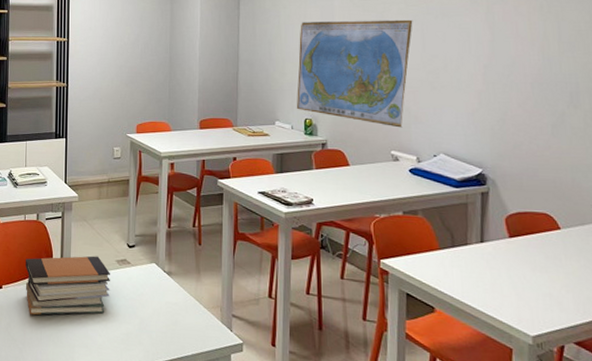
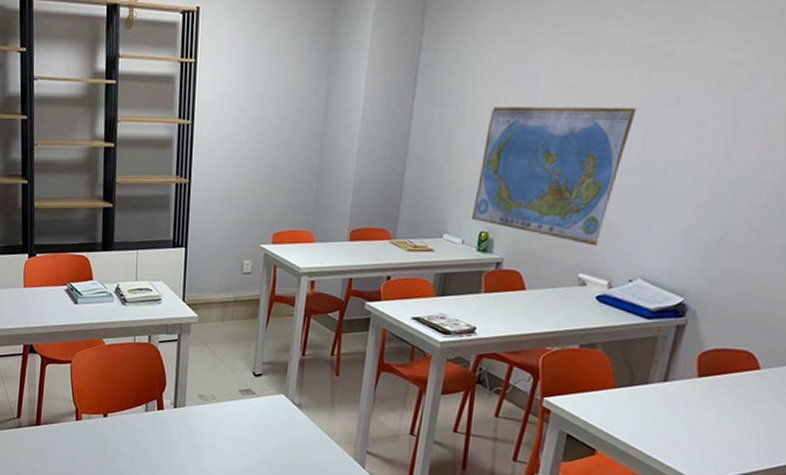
book stack: present [25,256,111,315] -> none [133,384,233,447]

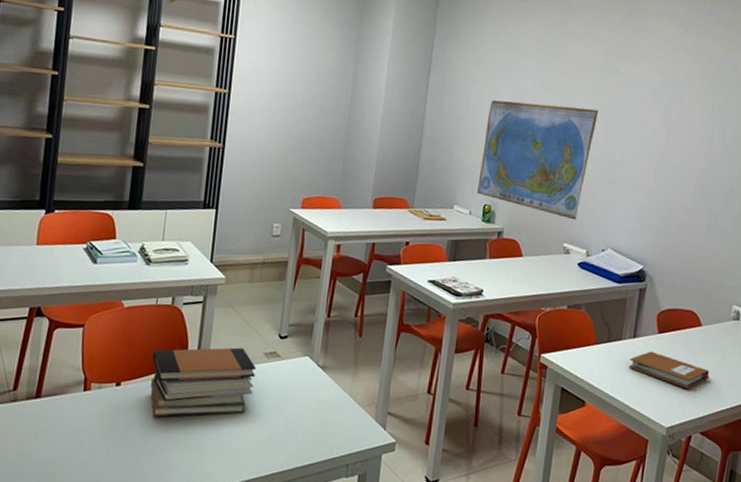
book stack: none [133,384,233,447] -> present [150,347,257,417]
notebook: none [655,397,765,441] -> present [629,351,710,389]

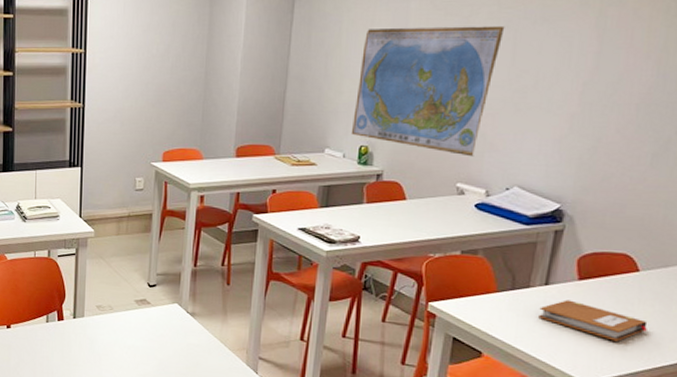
book stack: present [150,347,257,417] -> none [35,295,129,355]

